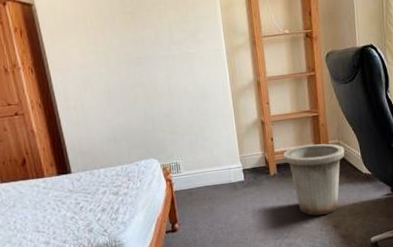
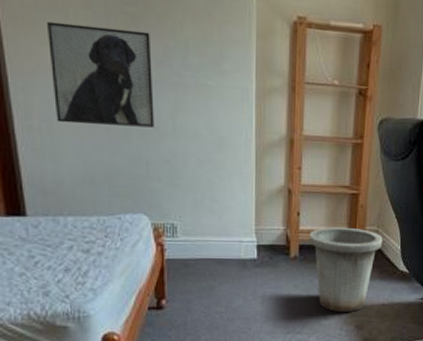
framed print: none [72,23,155,101] -> present [46,21,154,128]

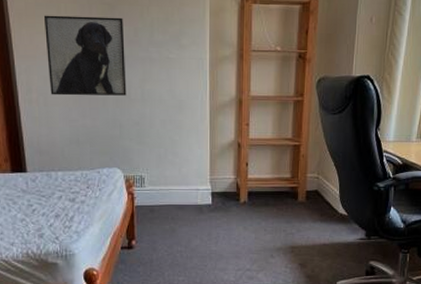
trash can: present [309,227,383,312] -> none [257,175,323,251]

